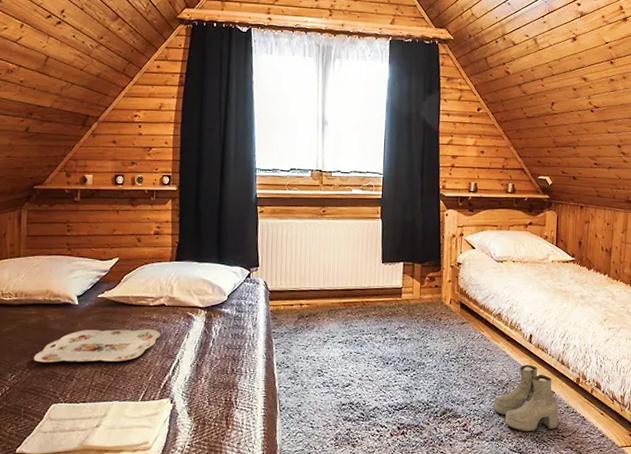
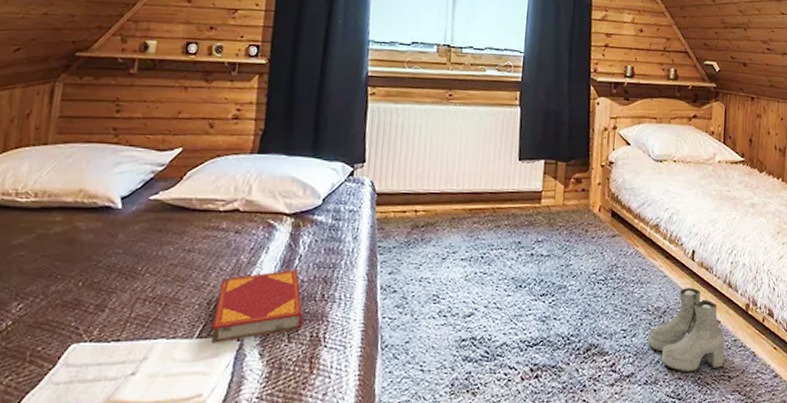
serving tray: present [33,329,160,363] -> none [51,241,230,287]
hardback book: none [151,350,219,405] -> present [212,269,304,343]

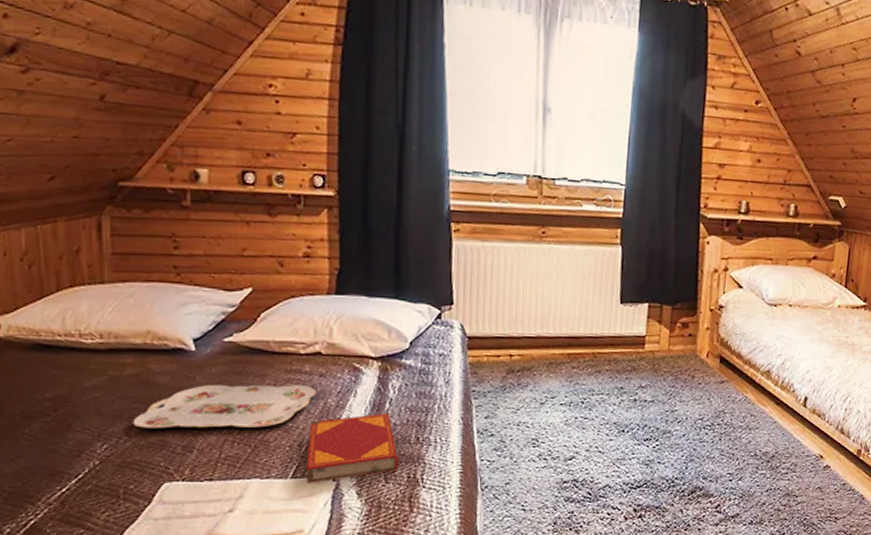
serving tray: none [51,241,230,287] -> present [132,384,316,429]
boots: present [647,288,725,373] -> none [754,434,834,514]

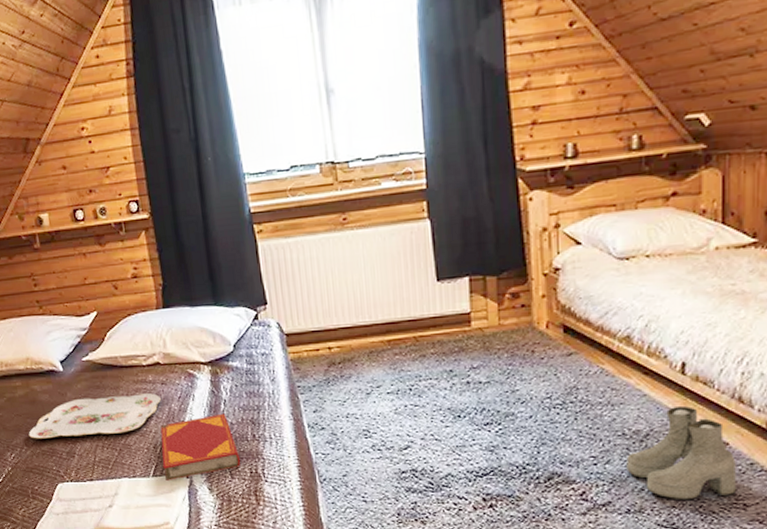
boots: none [754,434,834,514] -> present [626,406,736,500]

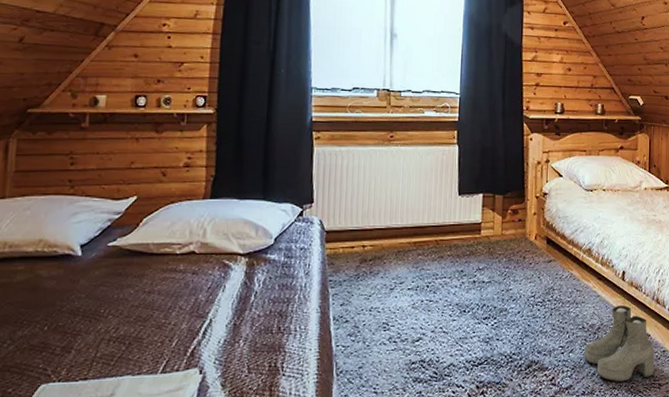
serving tray: present [28,393,161,439] -> none [17,283,188,332]
hardback book: present [160,413,241,480] -> none [175,305,262,377]

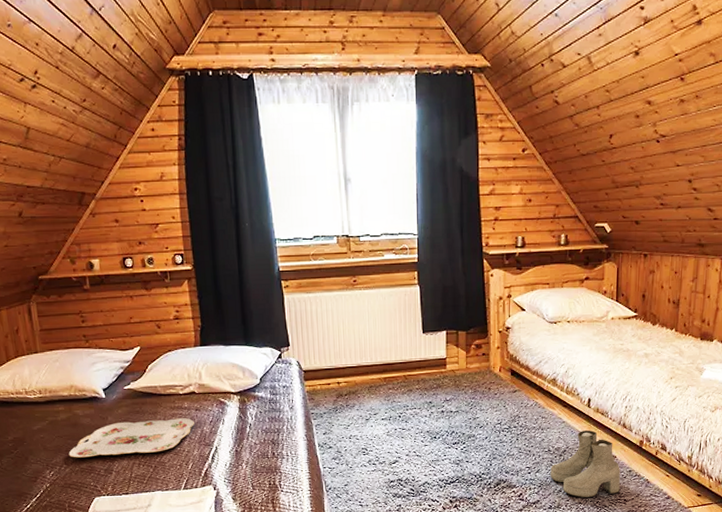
serving tray: none [17,283,188,332] -> present [68,418,194,458]

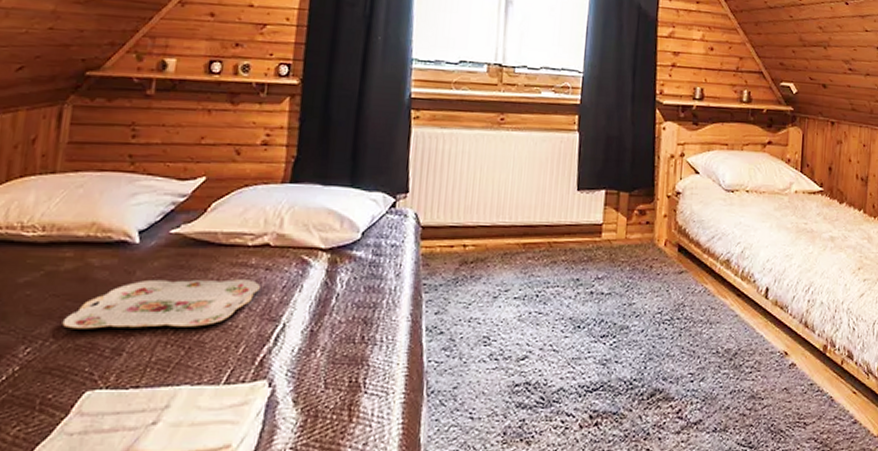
boots: present [550,430,620,498] -> none [717,328,800,419]

